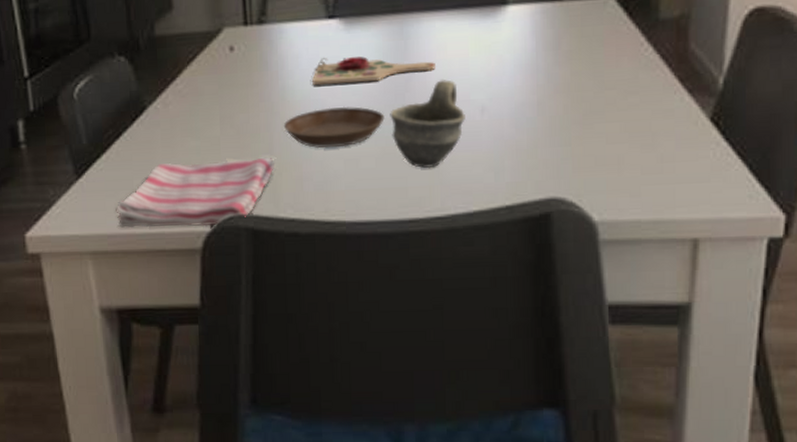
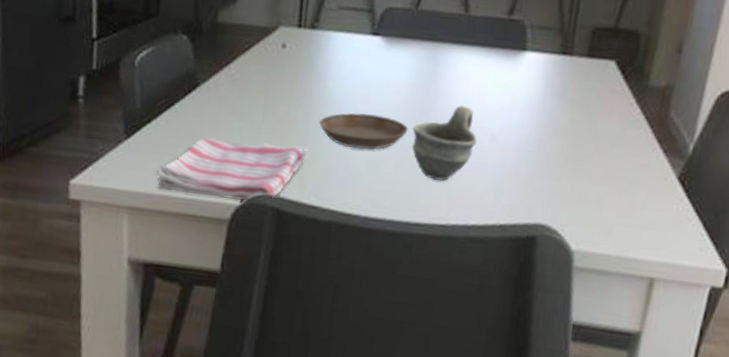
cutting board: present [312,56,435,86] -> none [350,68,458,97]

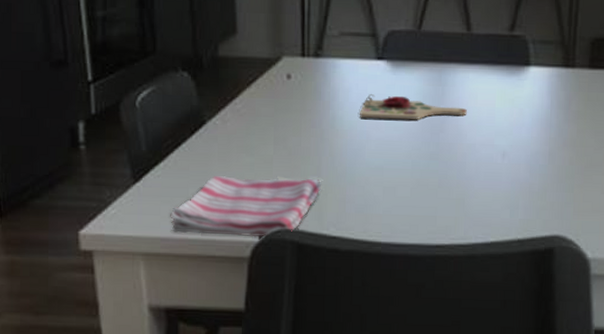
saucer: present [319,112,409,150] -> none [331,139,422,176]
cutting board: none [350,68,458,97] -> present [360,94,467,120]
cup: present [411,105,477,181] -> none [425,124,489,202]

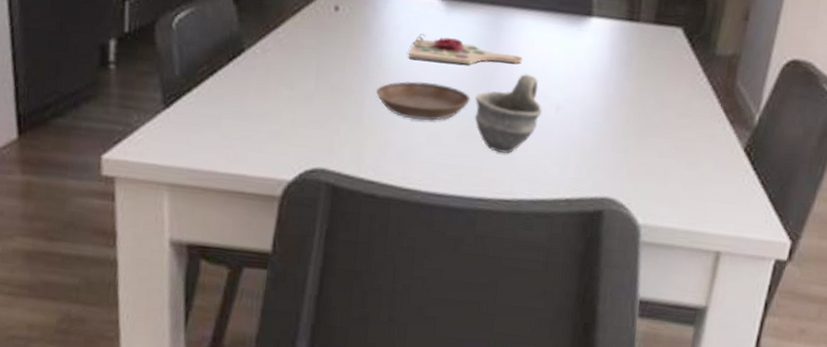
dish towel: present [170,176,321,237] -> none [200,107,362,176]
saucer: none [331,139,422,176] -> present [375,81,471,121]
cup: none [425,124,489,202] -> present [474,73,542,154]

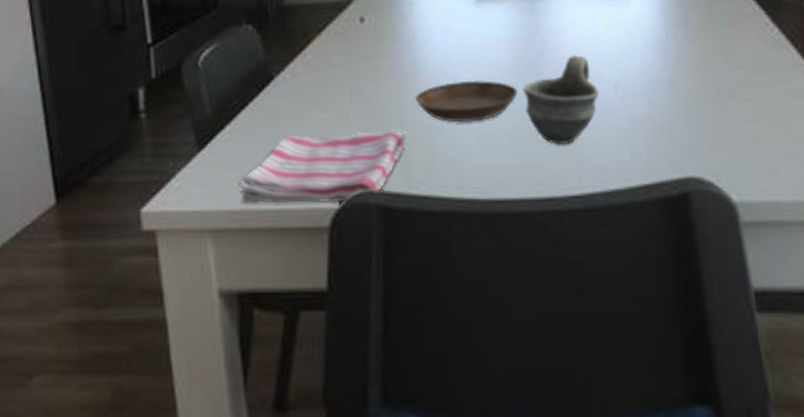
dish towel: none [200,107,362,176] -> present [239,131,406,204]
cutting board: present [408,34,522,64] -> none [444,30,567,59]

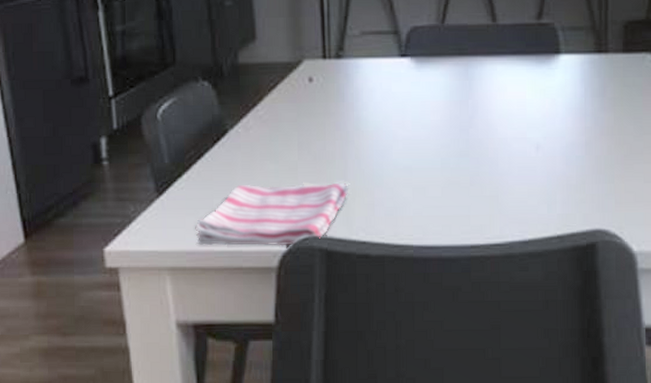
saucer: present [415,80,519,123] -> none [357,138,451,177]
cup: present [523,54,599,145] -> none [455,117,522,199]

